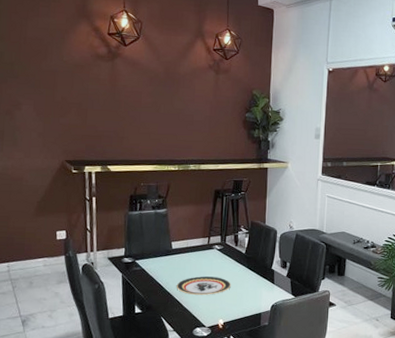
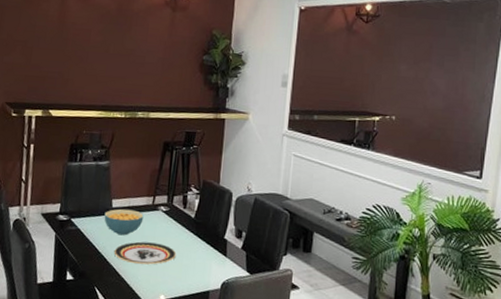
cereal bowl: none [165,249,201,272] -> present [104,208,144,236]

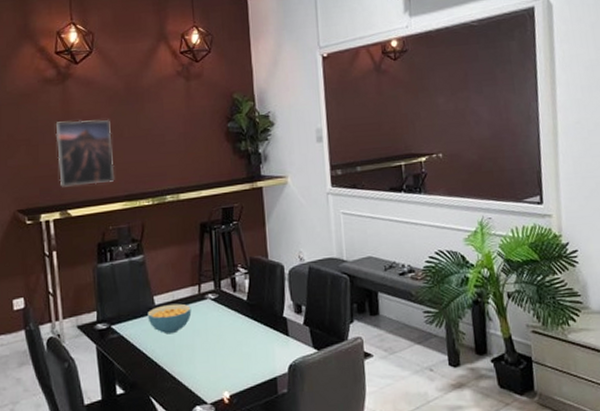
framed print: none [46,30,99,91] -> present [55,119,114,187]
plate: present [114,241,176,265] -> none [164,335,234,363]

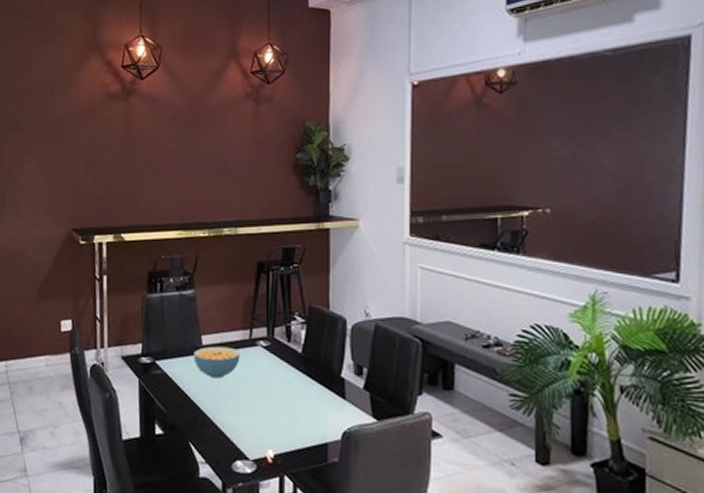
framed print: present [55,119,114,187] -> none [115,139,172,209]

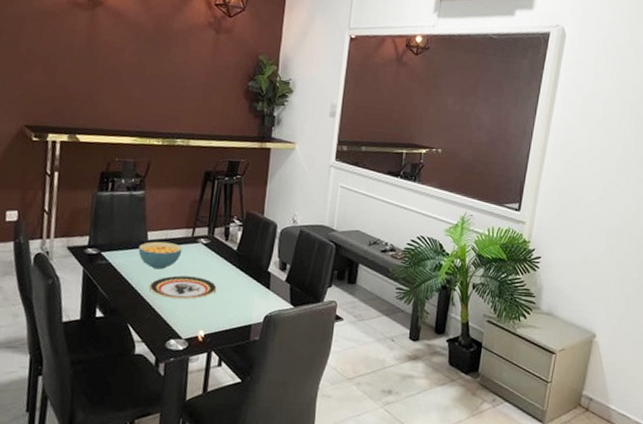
plate: none [208,385,283,414] -> present [149,275,217,300]

